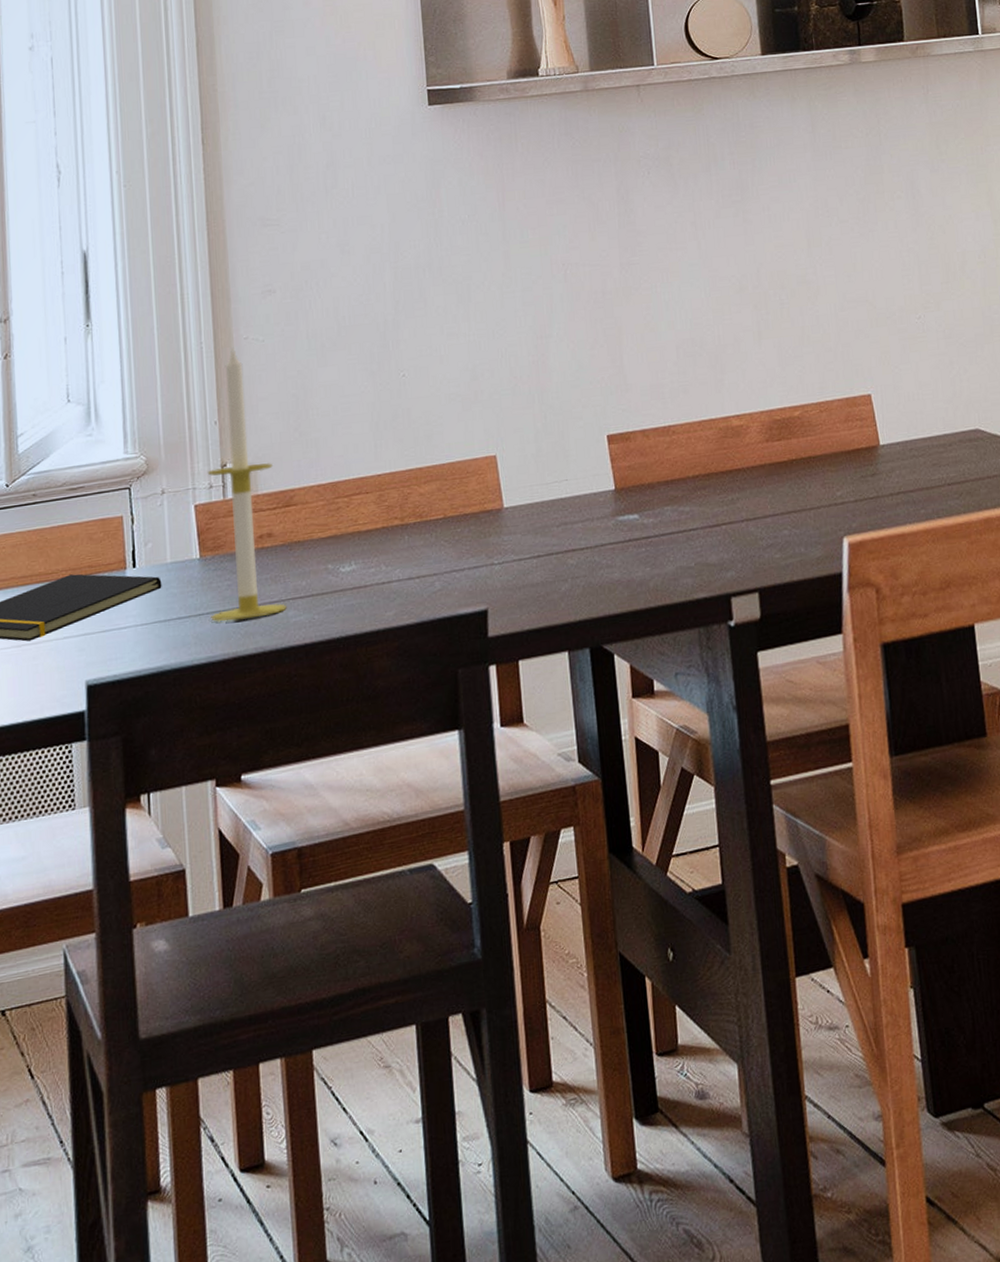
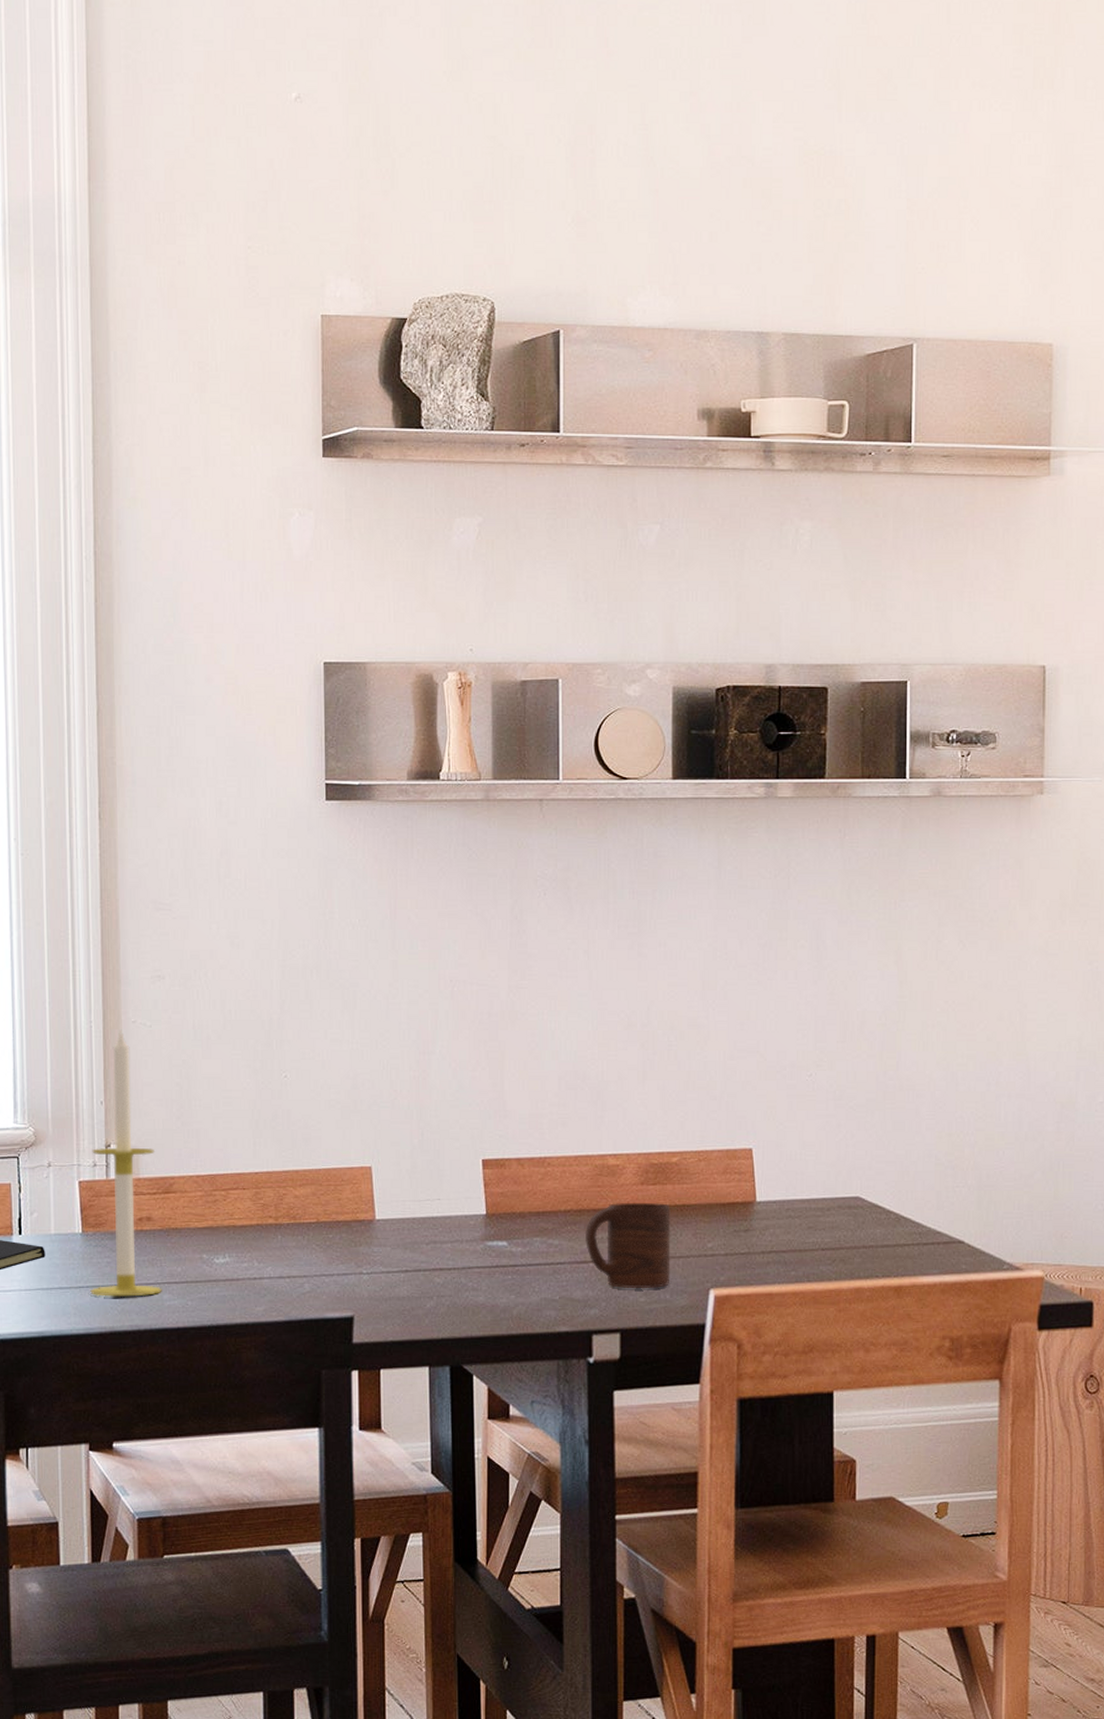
cup: none [714,458,804,547] -> present [584,1203,671,1288]

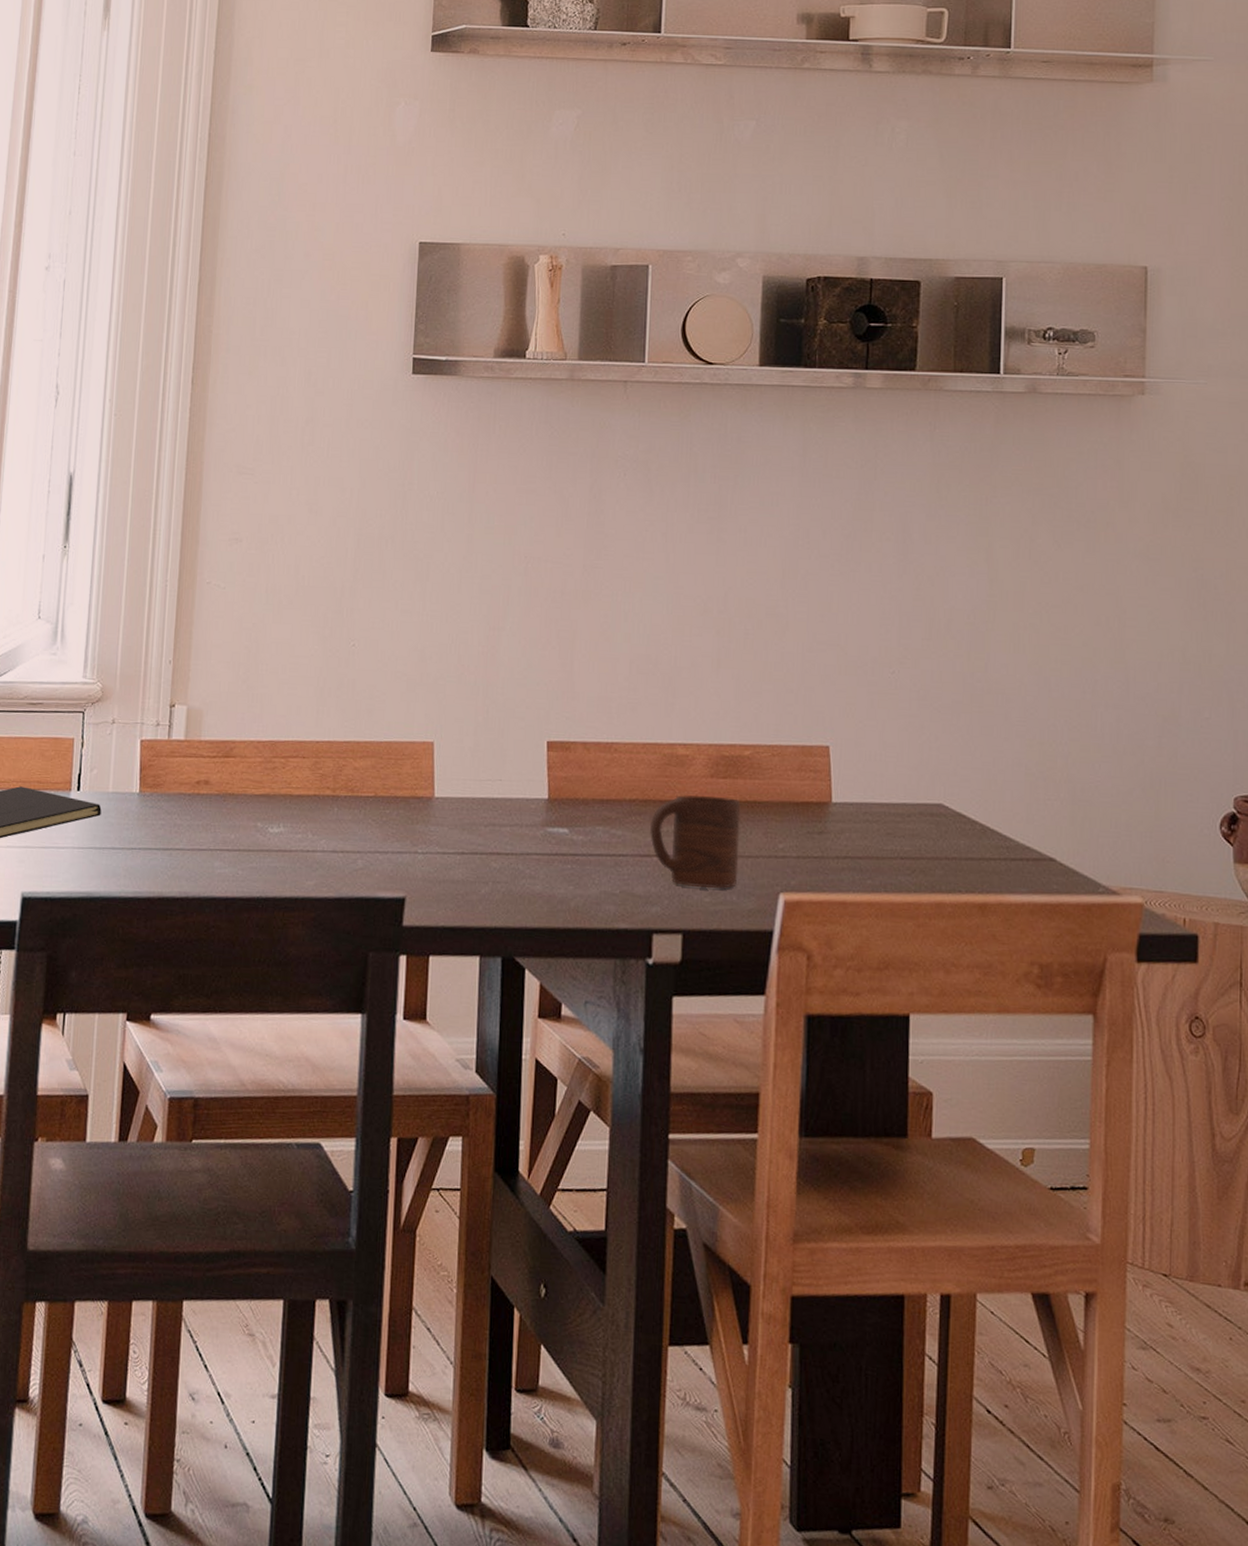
candle: present [90,1029,162,1297] -> none [142,590,219,862]

